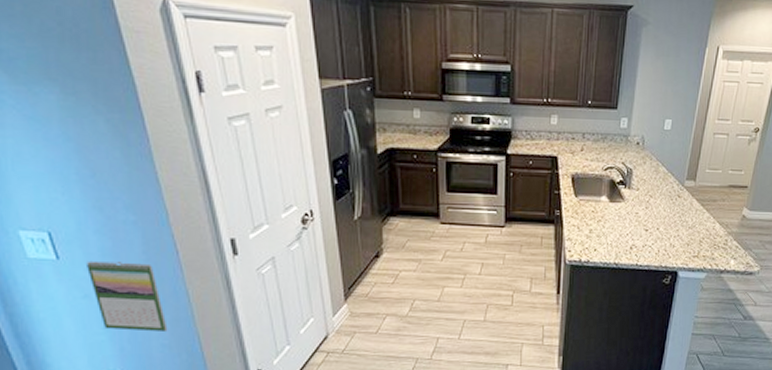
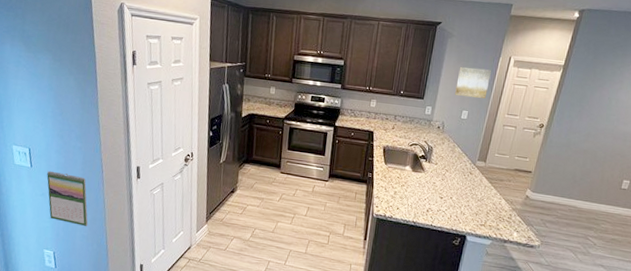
wall art: none [655,62,698,102] -> present [455,66,492,98]

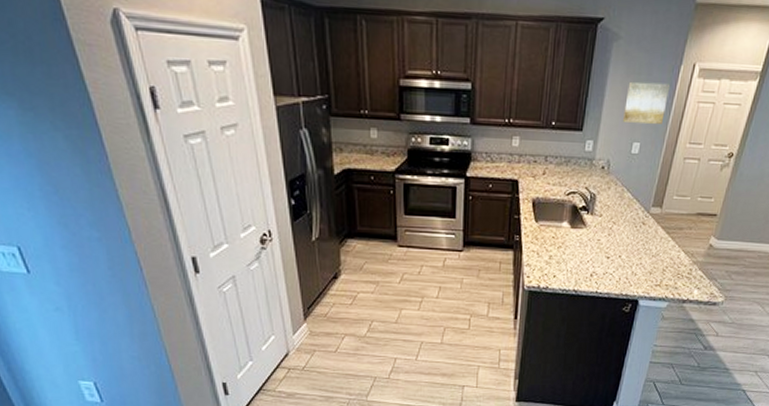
calendar: present [46,170,88,226] -> none [56,275,136,344]

